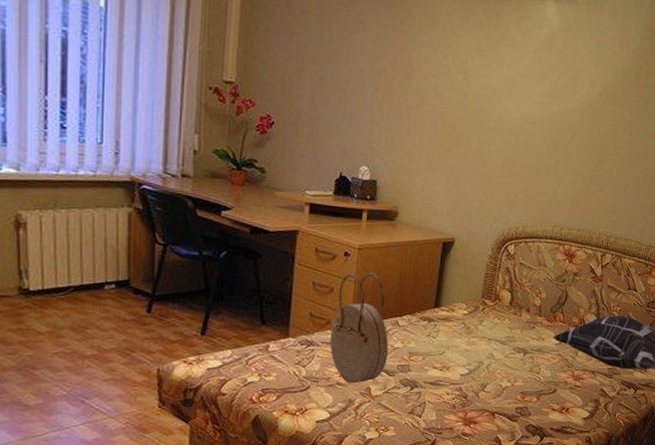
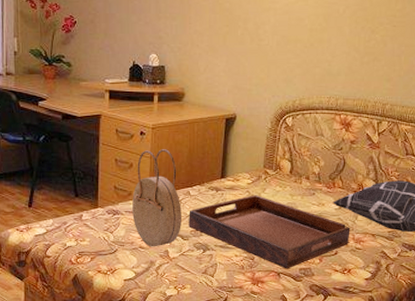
serving tray: none [395,327,570,408] -> present [189,195,351,269]

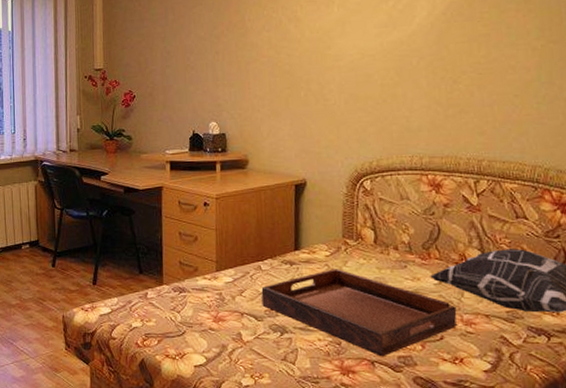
handbag: present [132,149,182,247] -> none [199,220,254,329]

